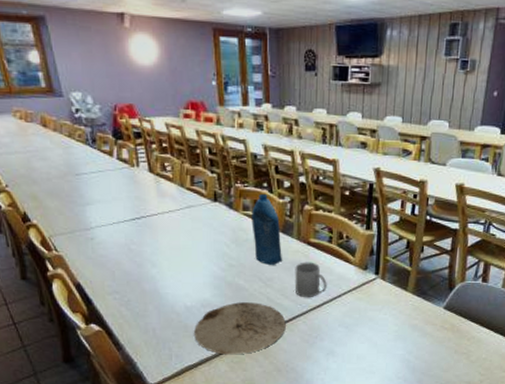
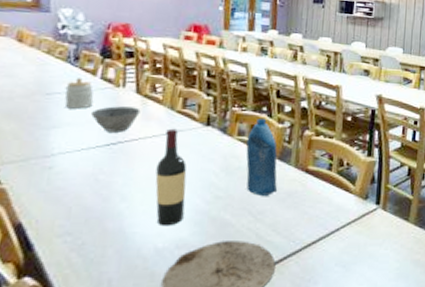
jar: none [90,158,115,188] -> present [64,77,94,109]
bowl: none [115,184,156,208] -> present [91,106,141,132]
wine bottle: none [176,204,204,289] -> present [155,128,187,226]
mug: present [295,262,327,298] -> none [289,191,325,234]

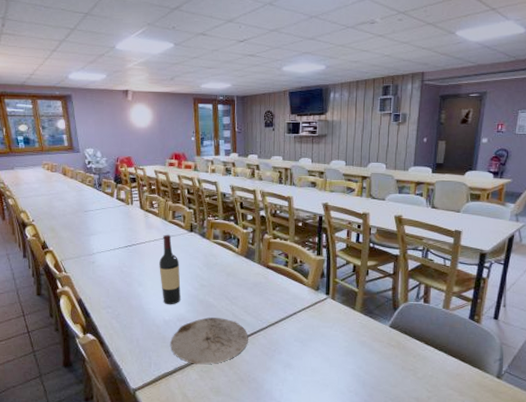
jar: present [64,77,94,109] -> none [95,198,114,221]
bowl: present [91,106,141,132] -> none [114,219,145,238]
bottle: present [246,117,278,196] -> none [220,225,246,285]

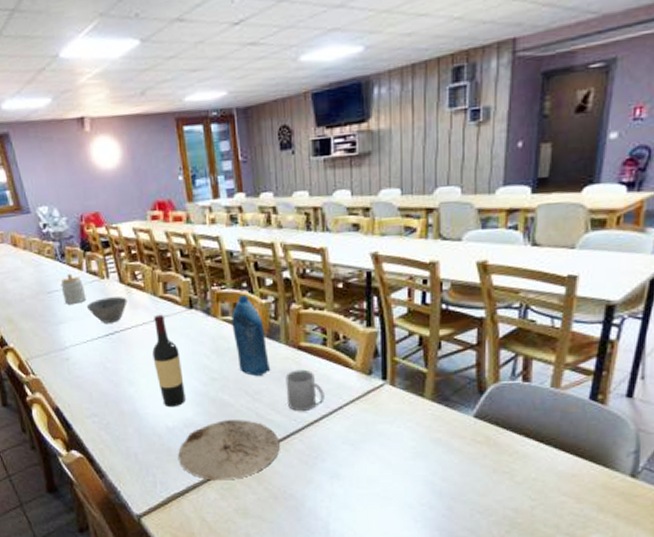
jar: none [95,198,114,221] -> present [60,273,87,304]
bowl: none [114,219,145,238] -> present [87,297,128,323]
bottle: none [220,225,246,285] -> present [231,294,271,376]
mug: none [256,283,284,315] -> present [285,369,325,412]

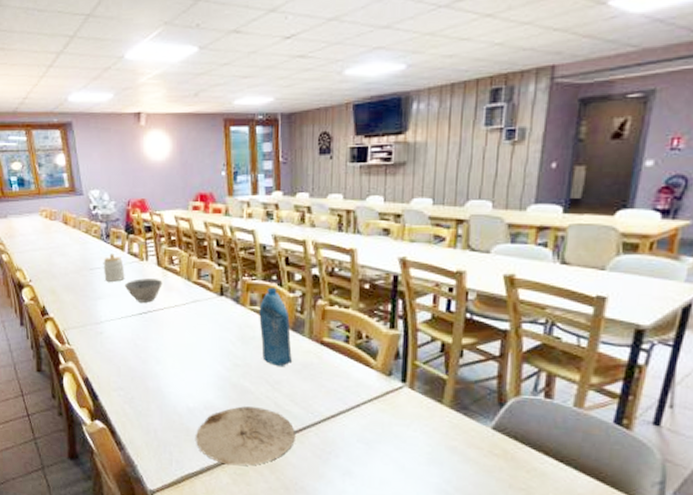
wine bottle: present [152,314,186,408] -> none [181,298,208,389]
mug: present [285,369,325,412] -> none [306,364,343,406]

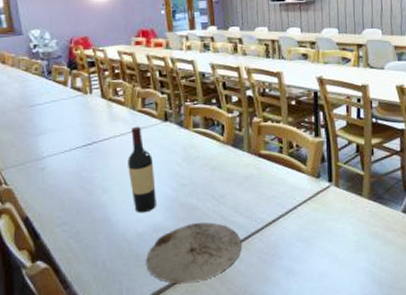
jar: present [103,252,125,282] -> none [44,88,68,117]
bowl: present [125,278,163,303] -> none [68,110,108,134]
wine bottle: none [181,298,208,389] -> present [128,126,156,213]
bottle: present [259,287,293,366] -> none [202,109,235,181]

